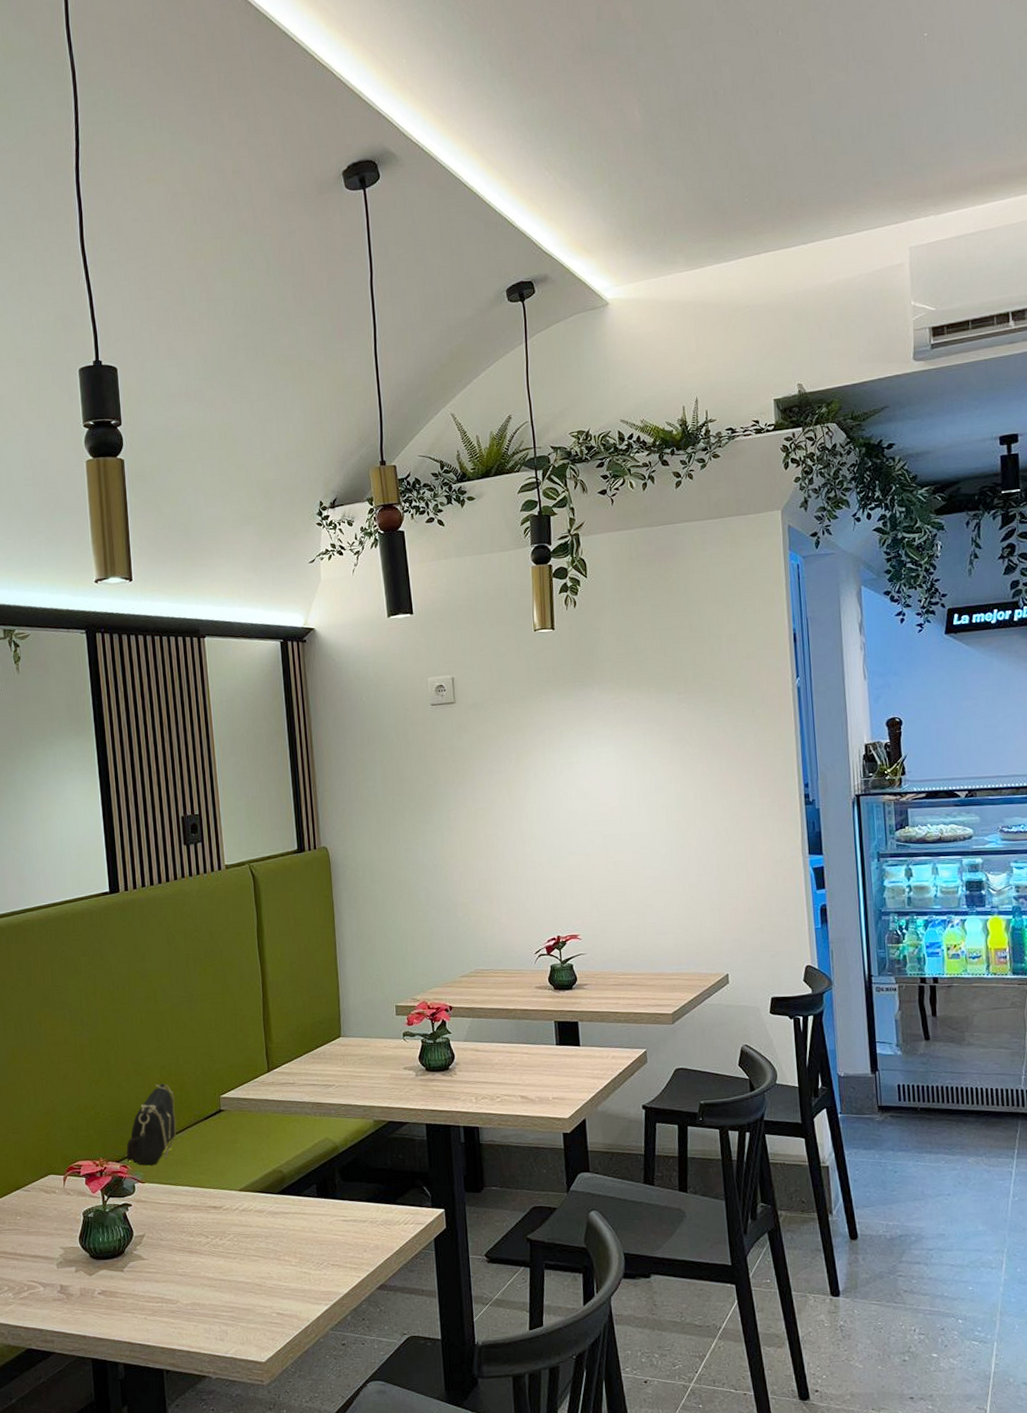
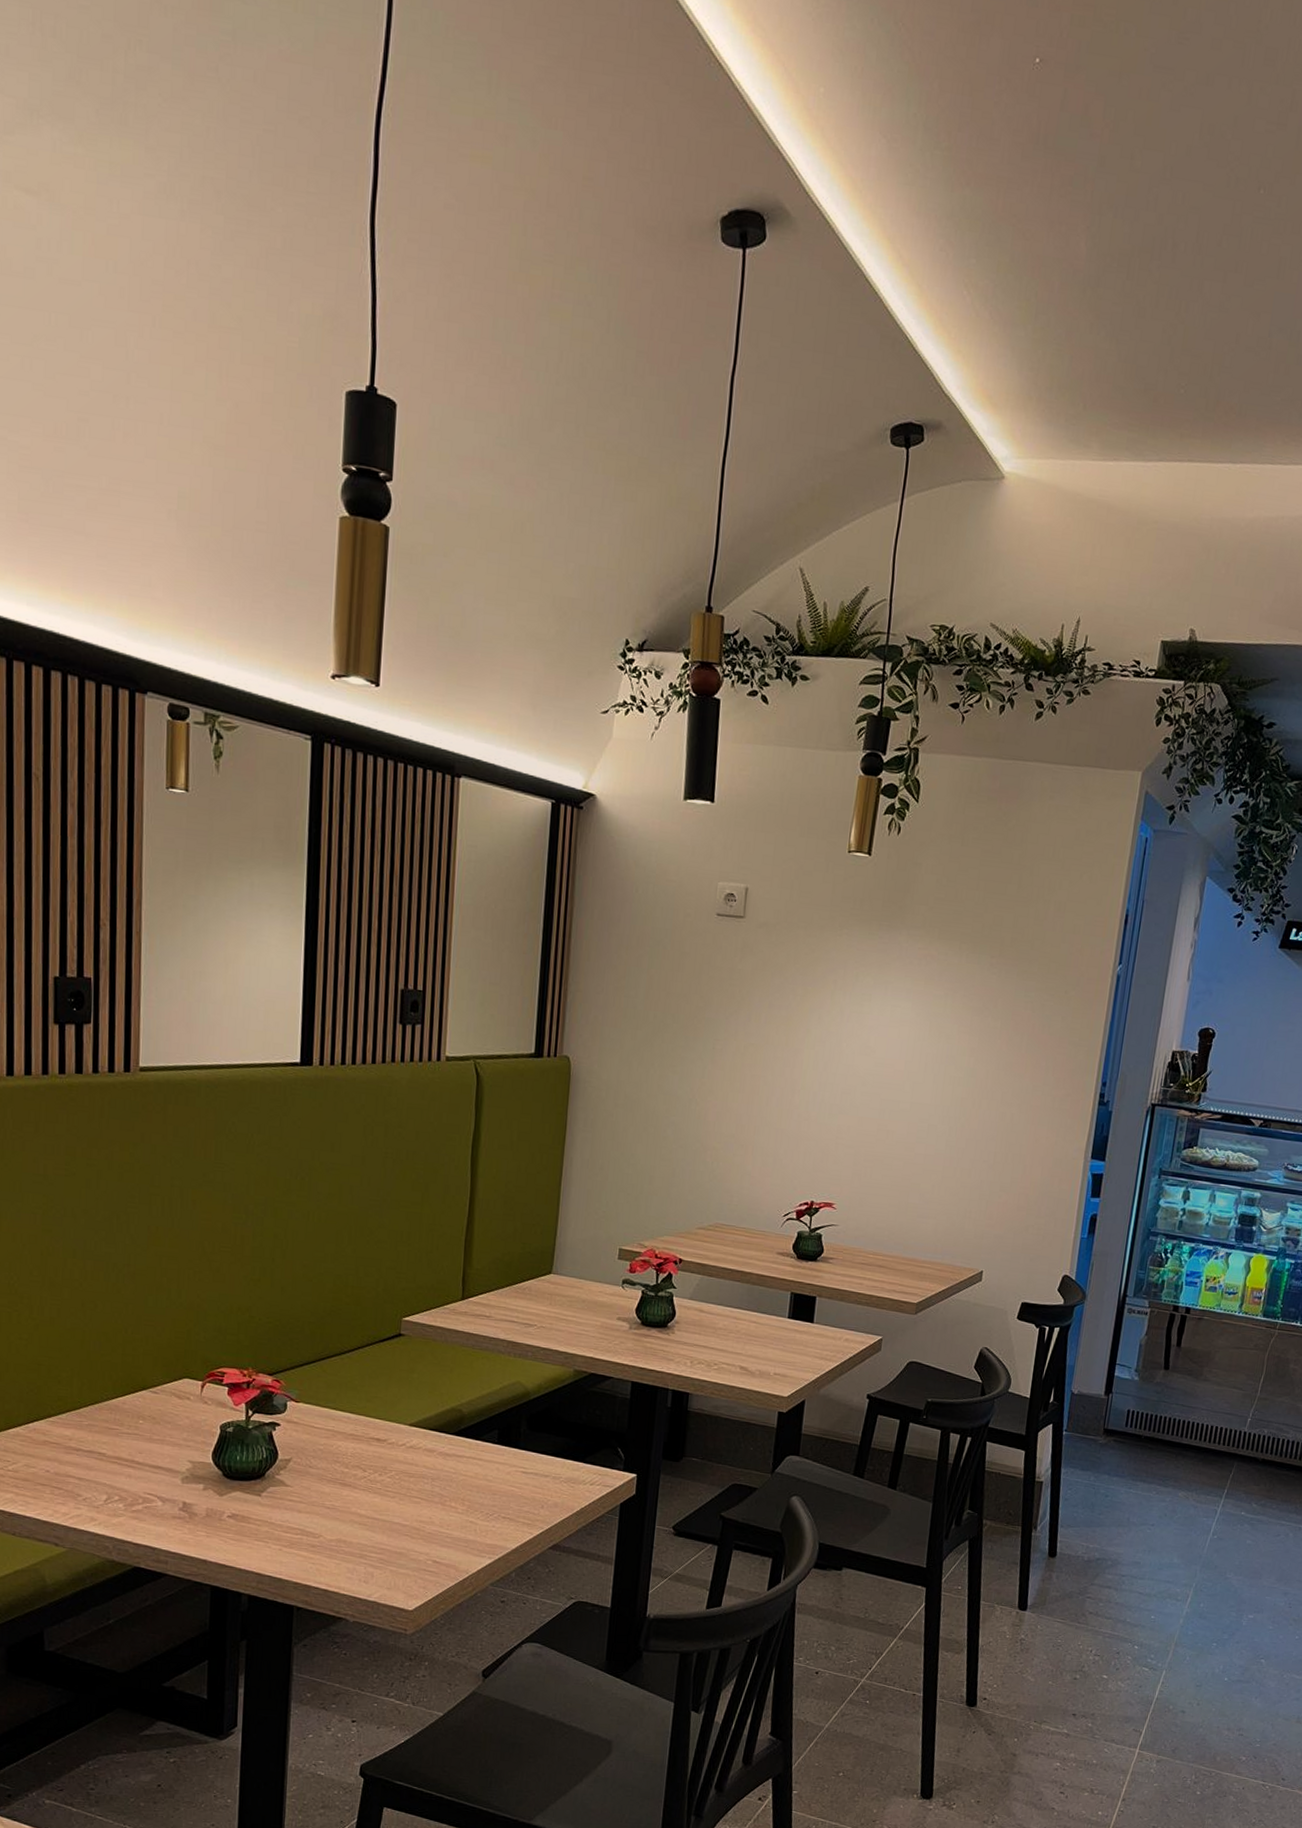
handbag: present [126,1083,177,1166] -> none [281,1294,348,1384]

